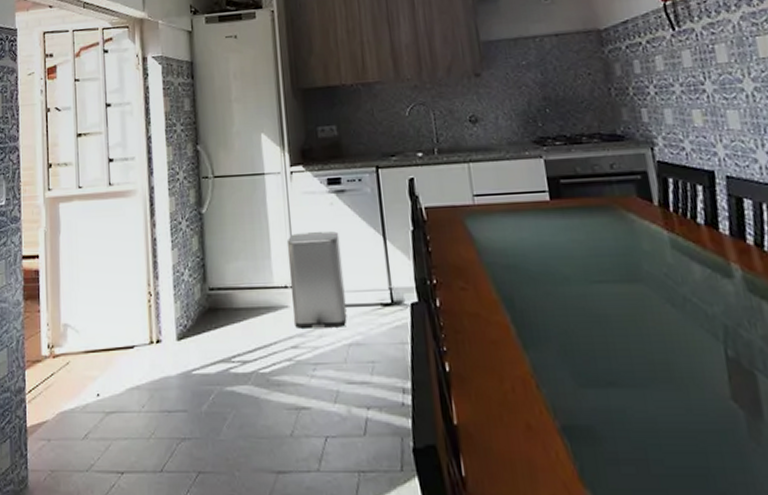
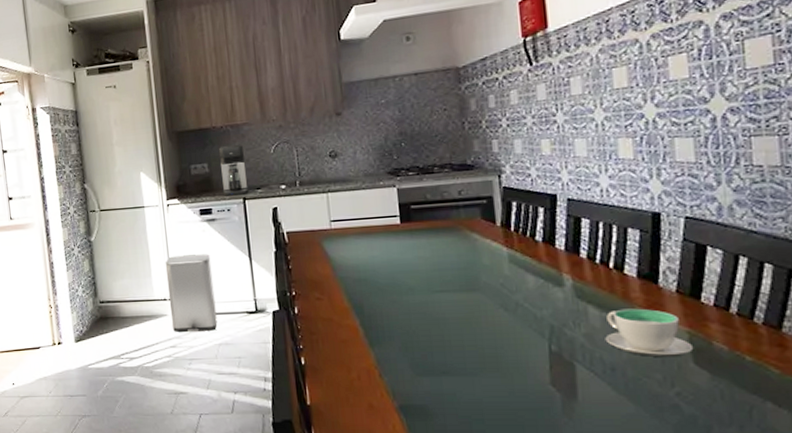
coffee maker: none [349,104,382,165] -> present [219,144,249,198]

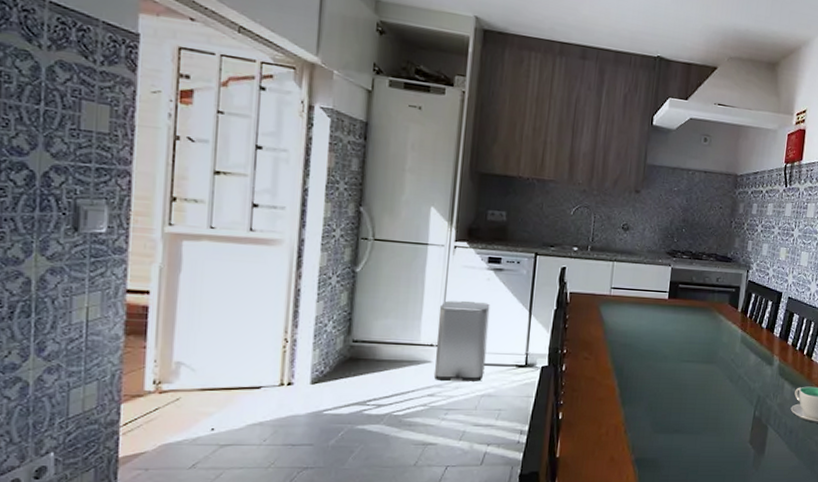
coffee maker: present [219,144,249,198] -> none [515,197,545,250]

